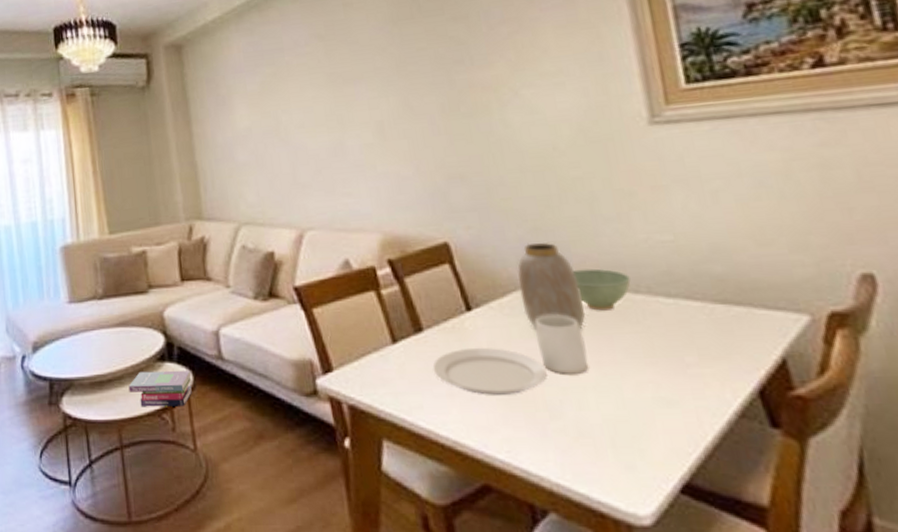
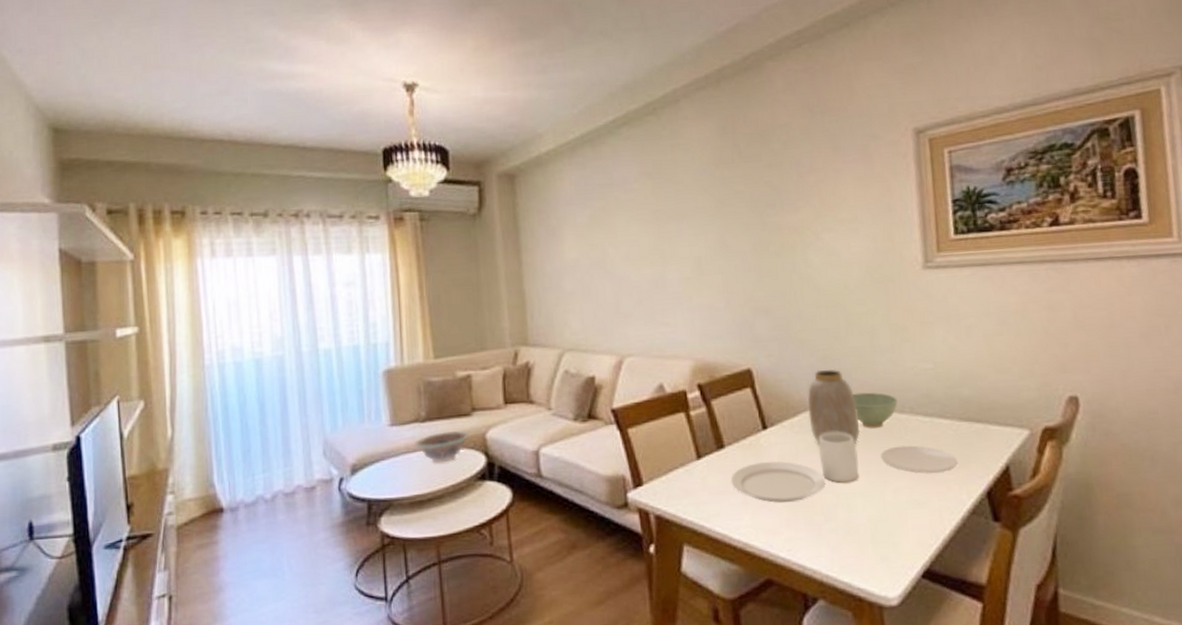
decorative bowl: none [93,308,147,343] -> present [415,430,470,464]
books: present [128,370,192,407] -> none [448,488,511,524]
plate: none [614,331,717,366] -> present [881,445,958,473]

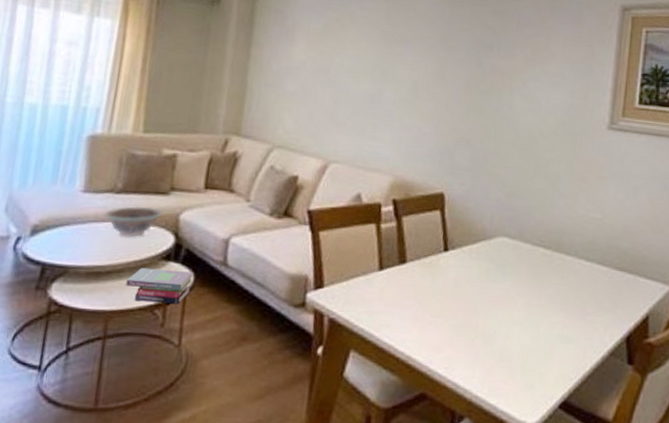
books: none [448,488,511,524] -> present [126,267,193,304]
plate: present [731,461,825,502] -> none [406,281,491,322]
vase: present [808,369,860,445] -> none [486,204,531,278]
mug: present [818,432,859,483] -> none [489,262,524,311]
bowl: present [853,392,898,428] -> none [528,230,566,265]
plate: present [881,445,958,473] -> none [543,284,608,314]

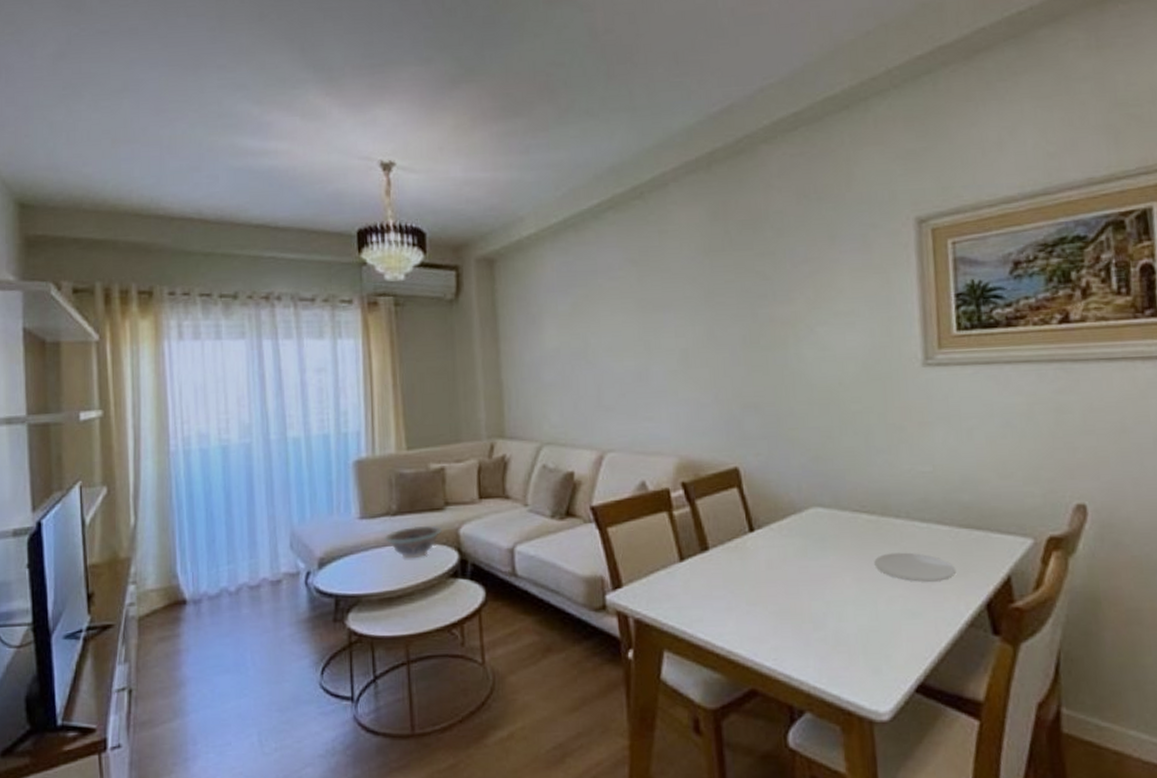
books: present [126,267,193,304] -> none [419,586,484,623]
plate: none [543,284,608,314] -> present [874,552,957,582]

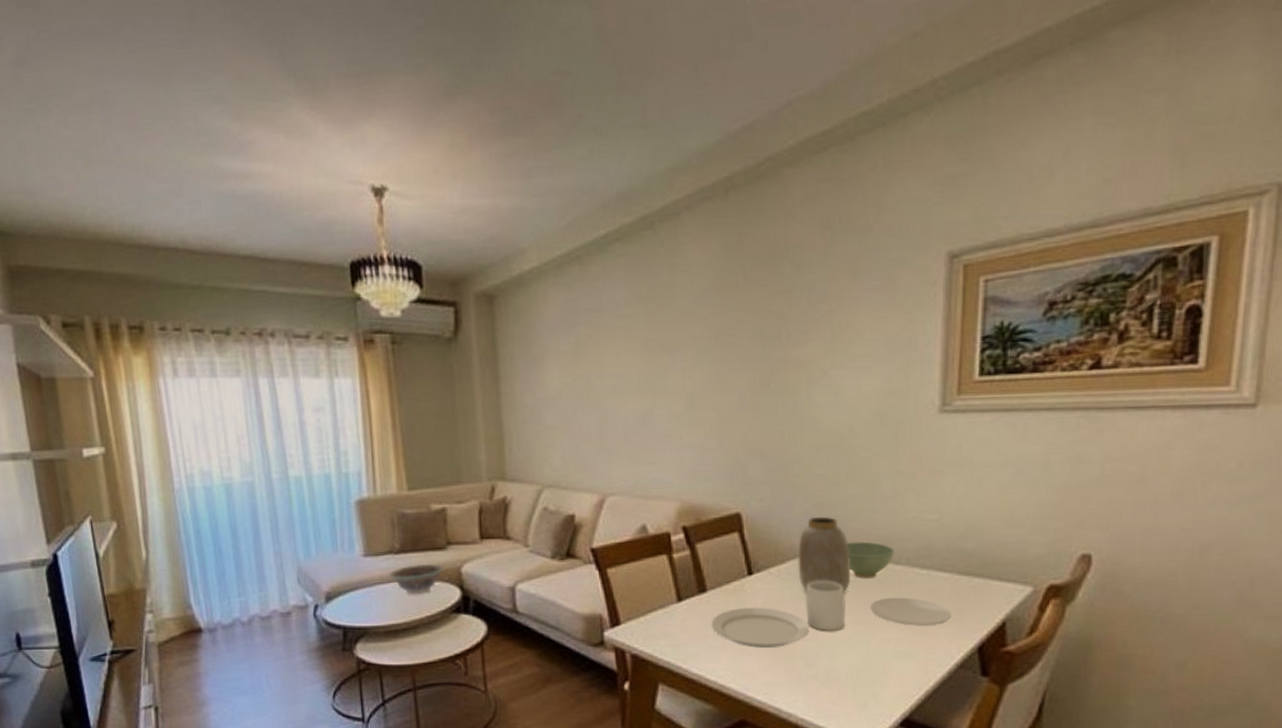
plate: none [715,566,815,609] -> present [711,608,809,647]
vase: none [797,470,852,550] -> present [798,516,851,594]
mug: none [808,536,851,590] -> present [806,580,846,631]
bowl: none [846,495,893,533] -> present [847,541,894,578]

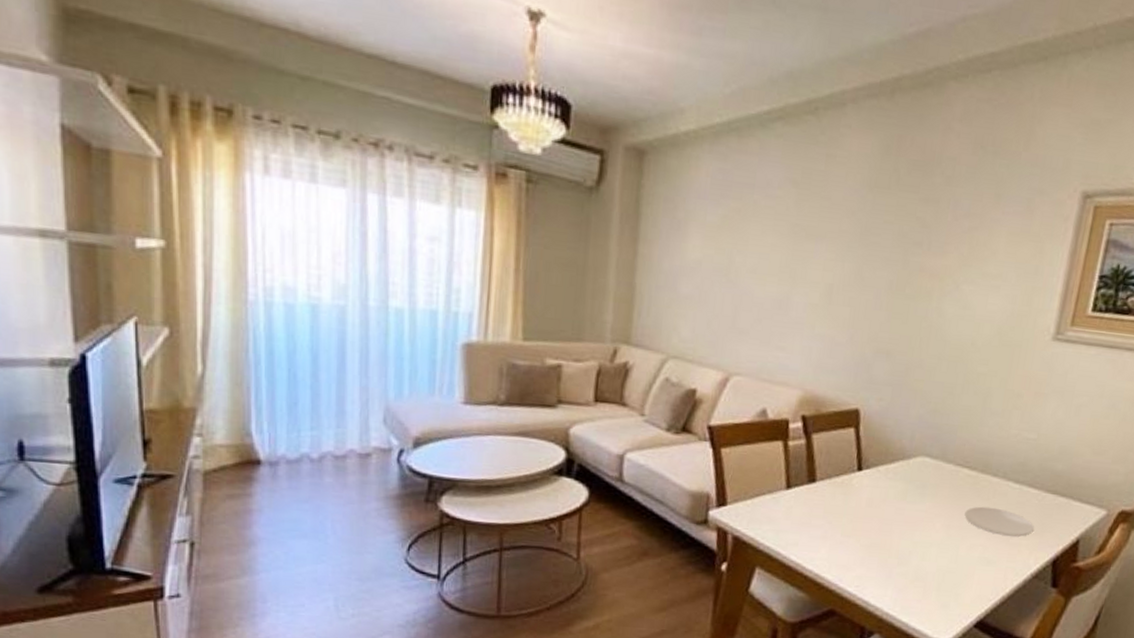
decorative bowl: present [389,563,444,595] -> none [489,419,552,452]
plate: present [711,608,809,647] -> none [815,501,907,543]
vase: present [798,516,851,594] -> none [903,421,955,499]
mug: present [806,580,846,631] -> none [905,483,944,533]
bowl: present [847,541,894,578] -> none [951,450,994,487]

